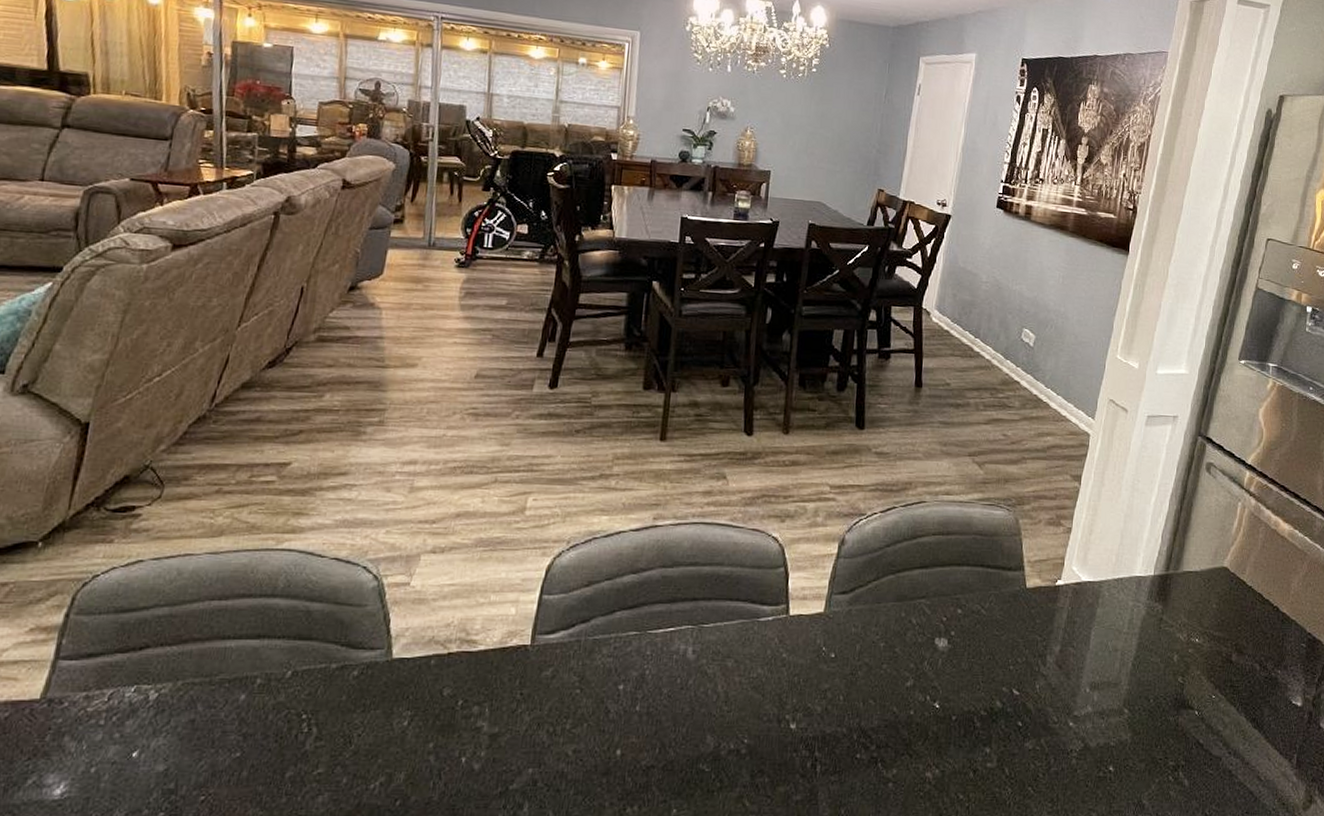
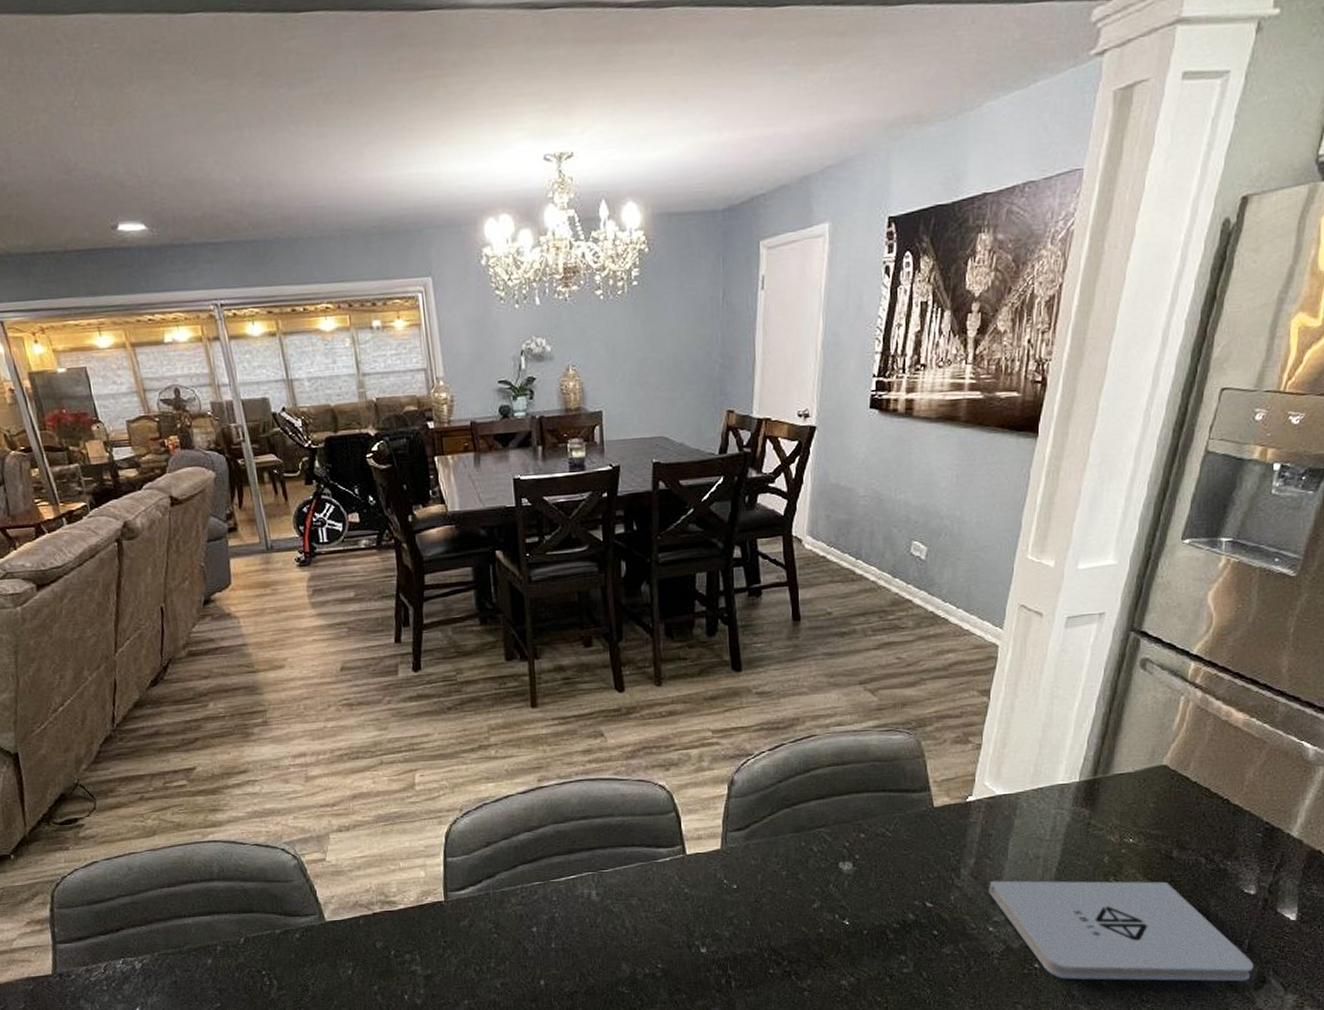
notepad: none [1071,672,1302,800] -> present [989,880,1254,982]

